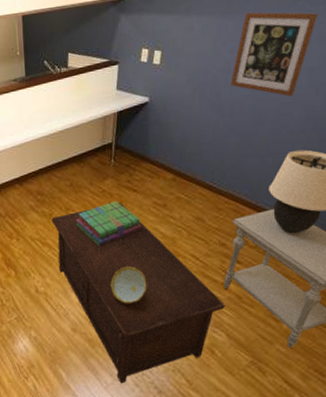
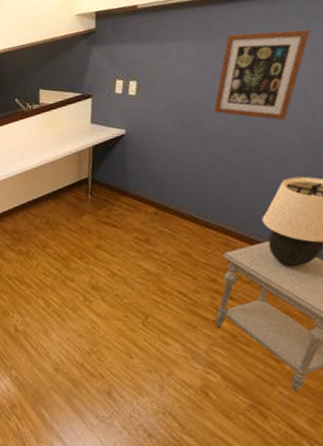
cabinet: present [51,203,225,384] -> none [28,239,218,426]
stack of books: present [76,200,141,246] -> none [54,237,123,284]
decorative bowl: present [110,267,147,303] -> none [92,304,132,342]

